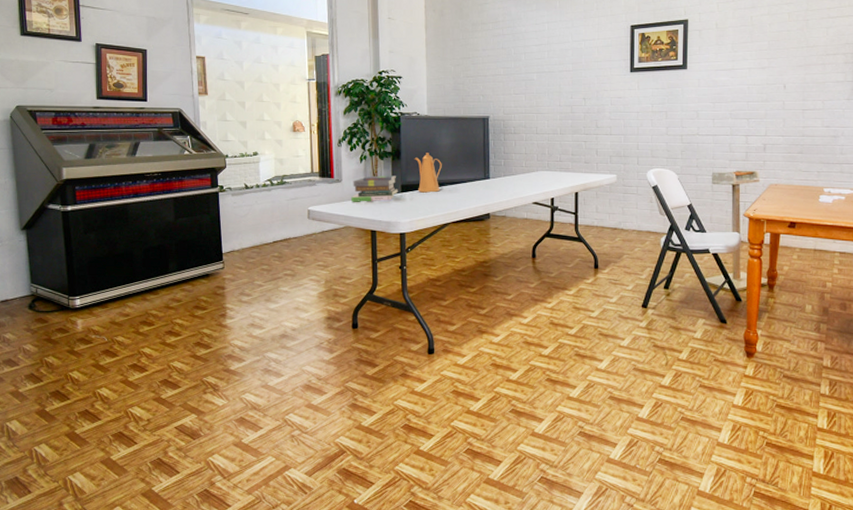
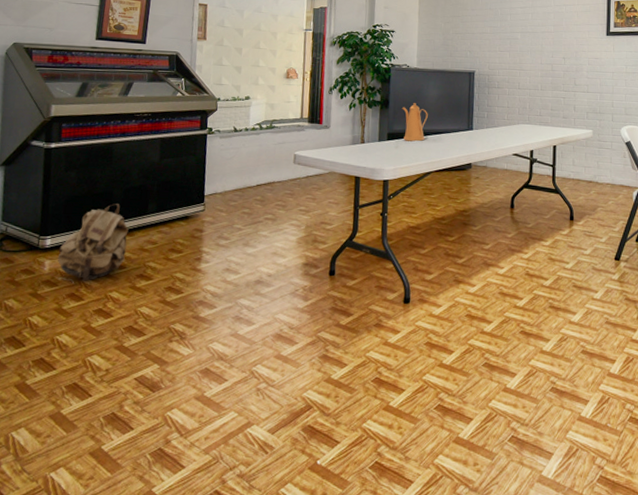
backpack: none [88,264,153,338] -> present [57,204,129,281]
books: present [350,175,398,202] -> none [337,123,384,149]

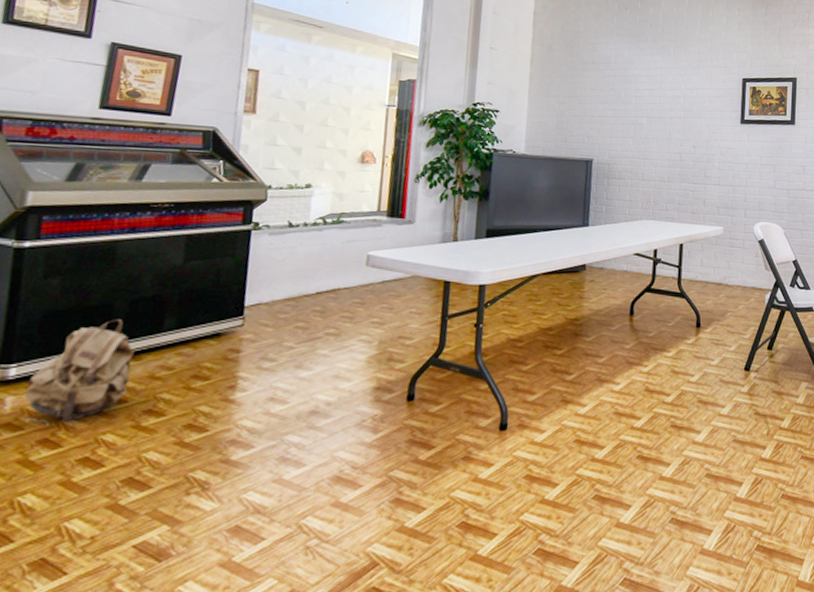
coffee pot: present [401,103,428,142] -> none [504,194,536,240]

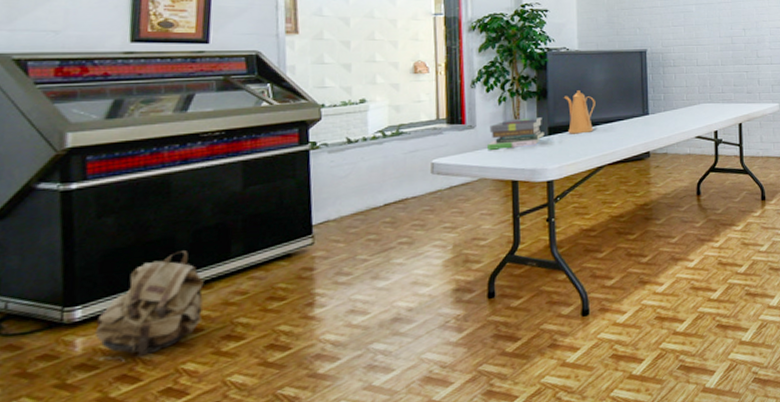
books: none [422,217,482,248] -> present [486,117,545,150]
coffee pot: none [504,194,536,240] -> present [563,90,595,134]

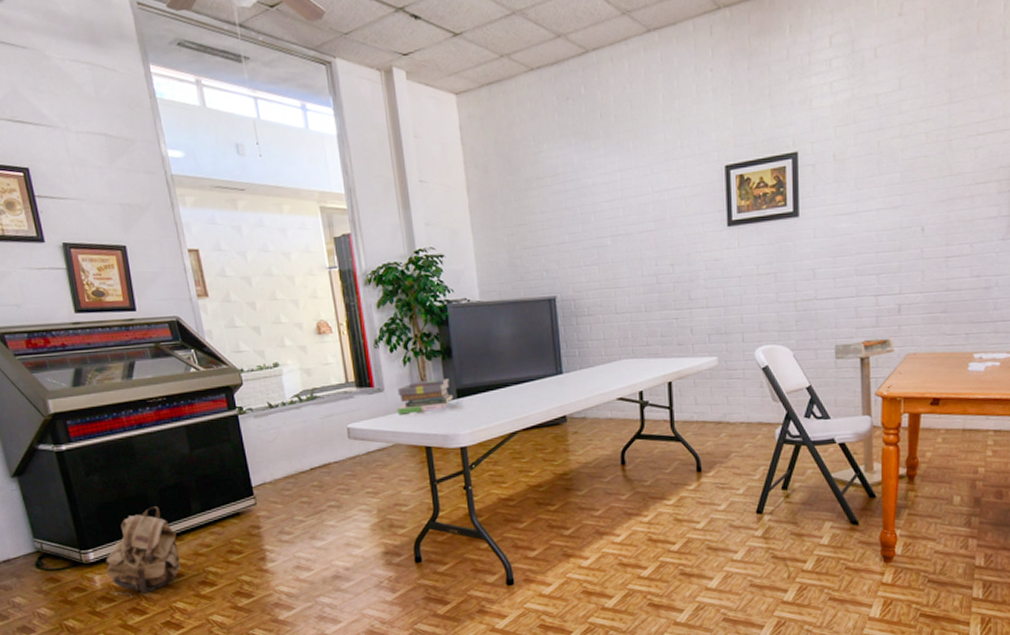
coffee pot: present [563,90,595,134] -> none [468,347,504,397]

